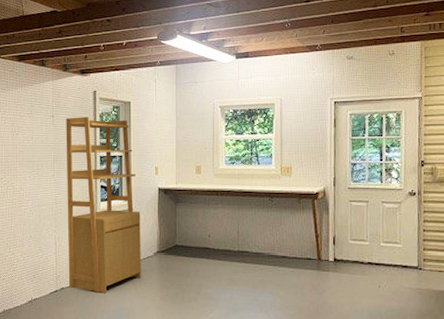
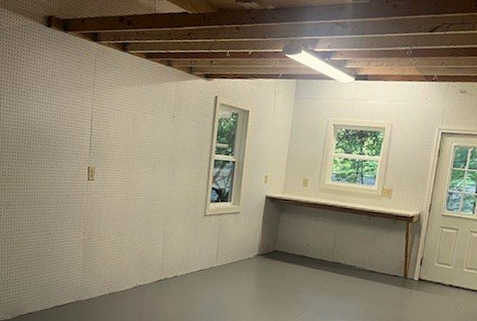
shelving unit: present [66,117,141,293] -> none [172,119,246,287]

